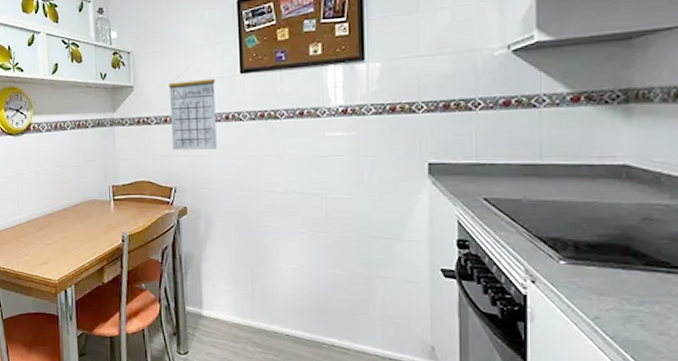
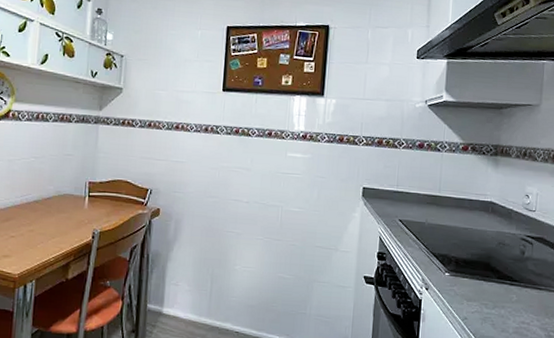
calendar: present [169,66,217,150] -> none [153,77,200,157]

